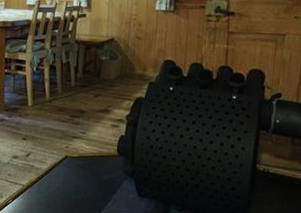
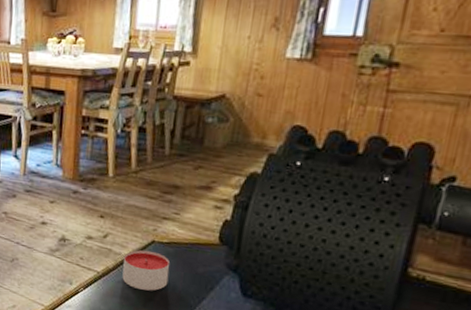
candle: none [43,164,81,198] -> present [122,250,170,291]

